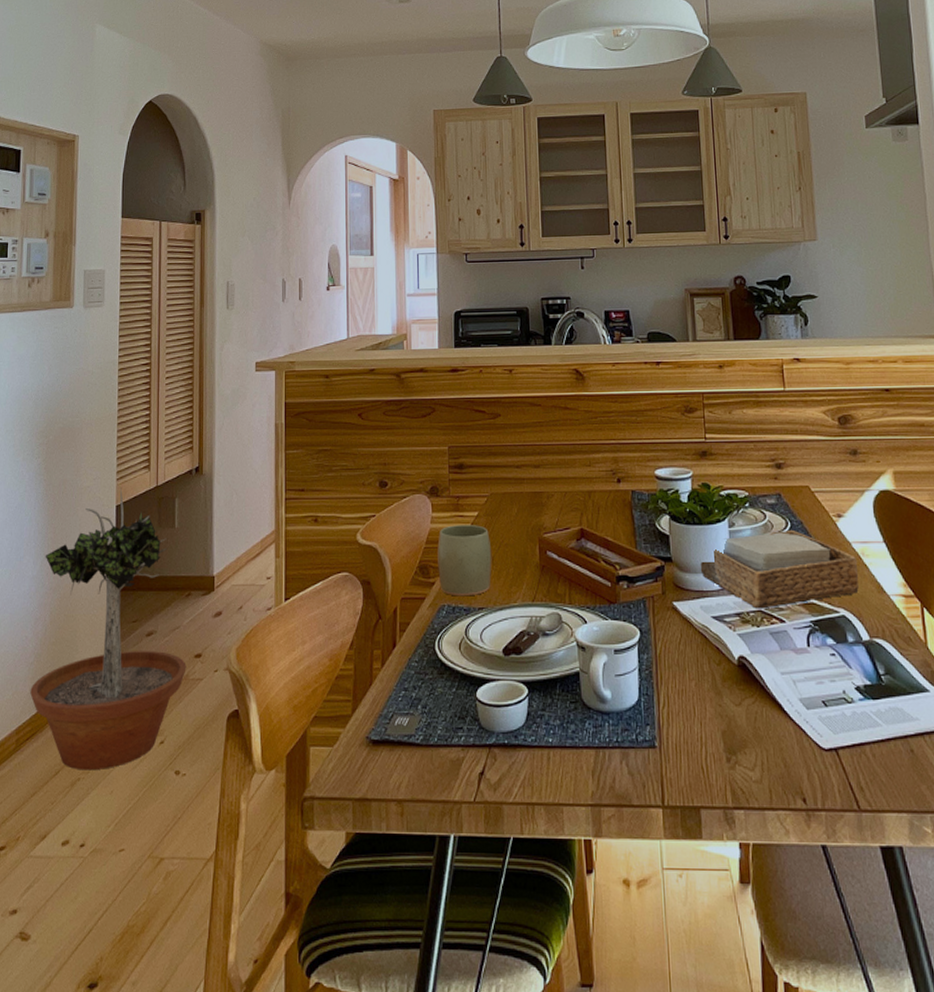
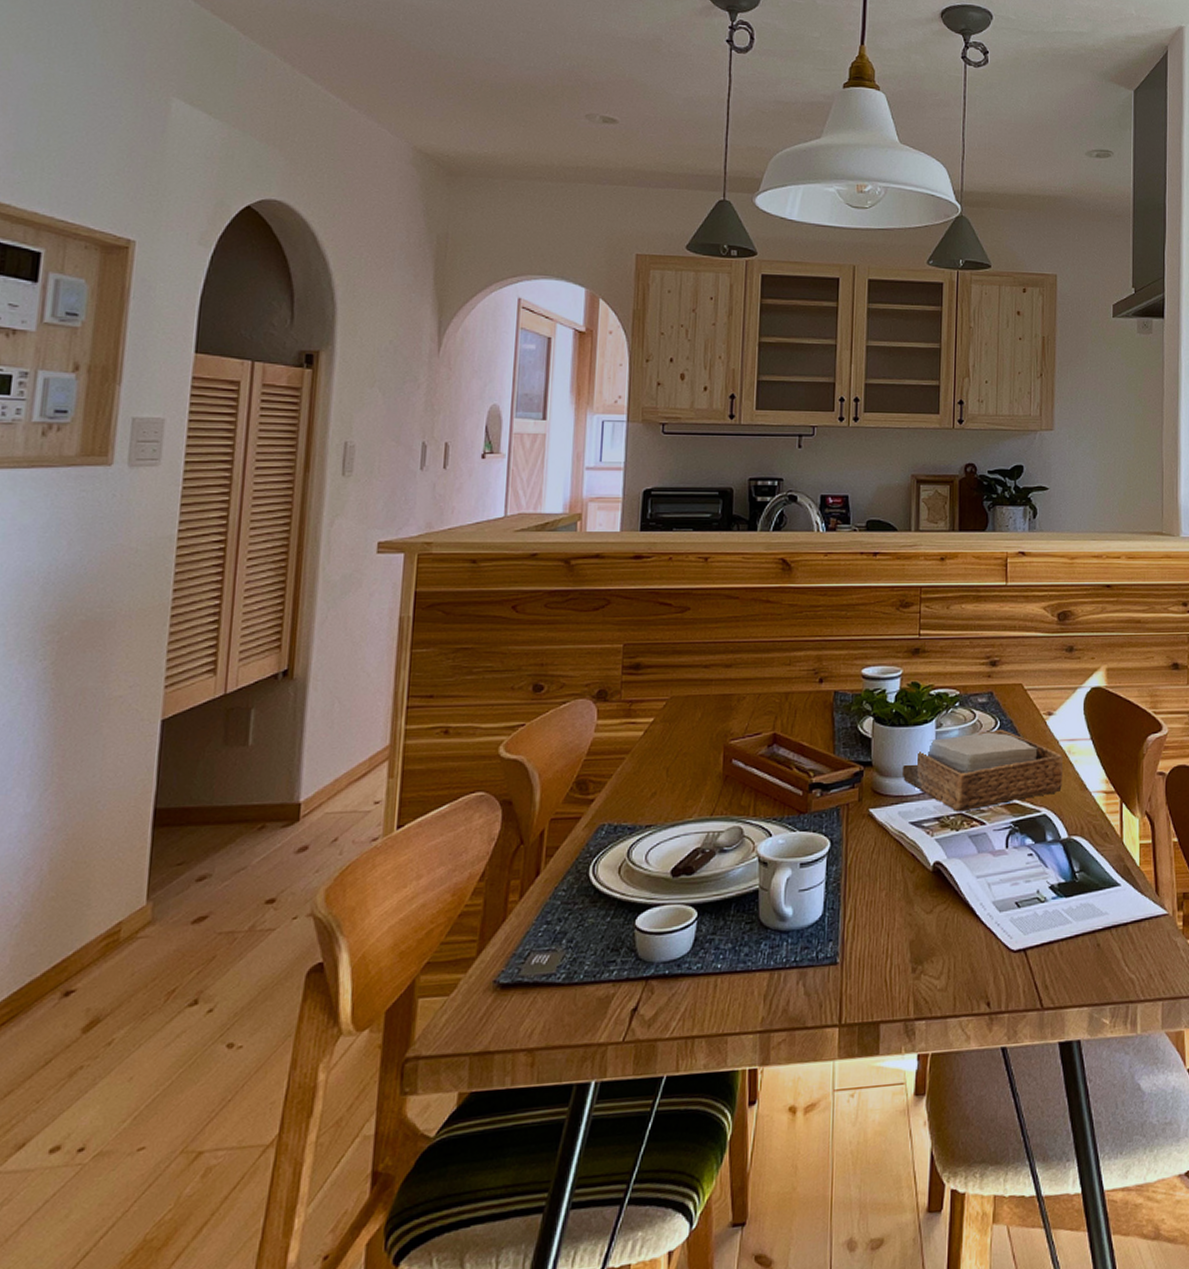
potted tree: present [30,487,186,771] -> none [11,697,253,1056]
mug: present [437,525,492,596] -> none [599,732,667,814]

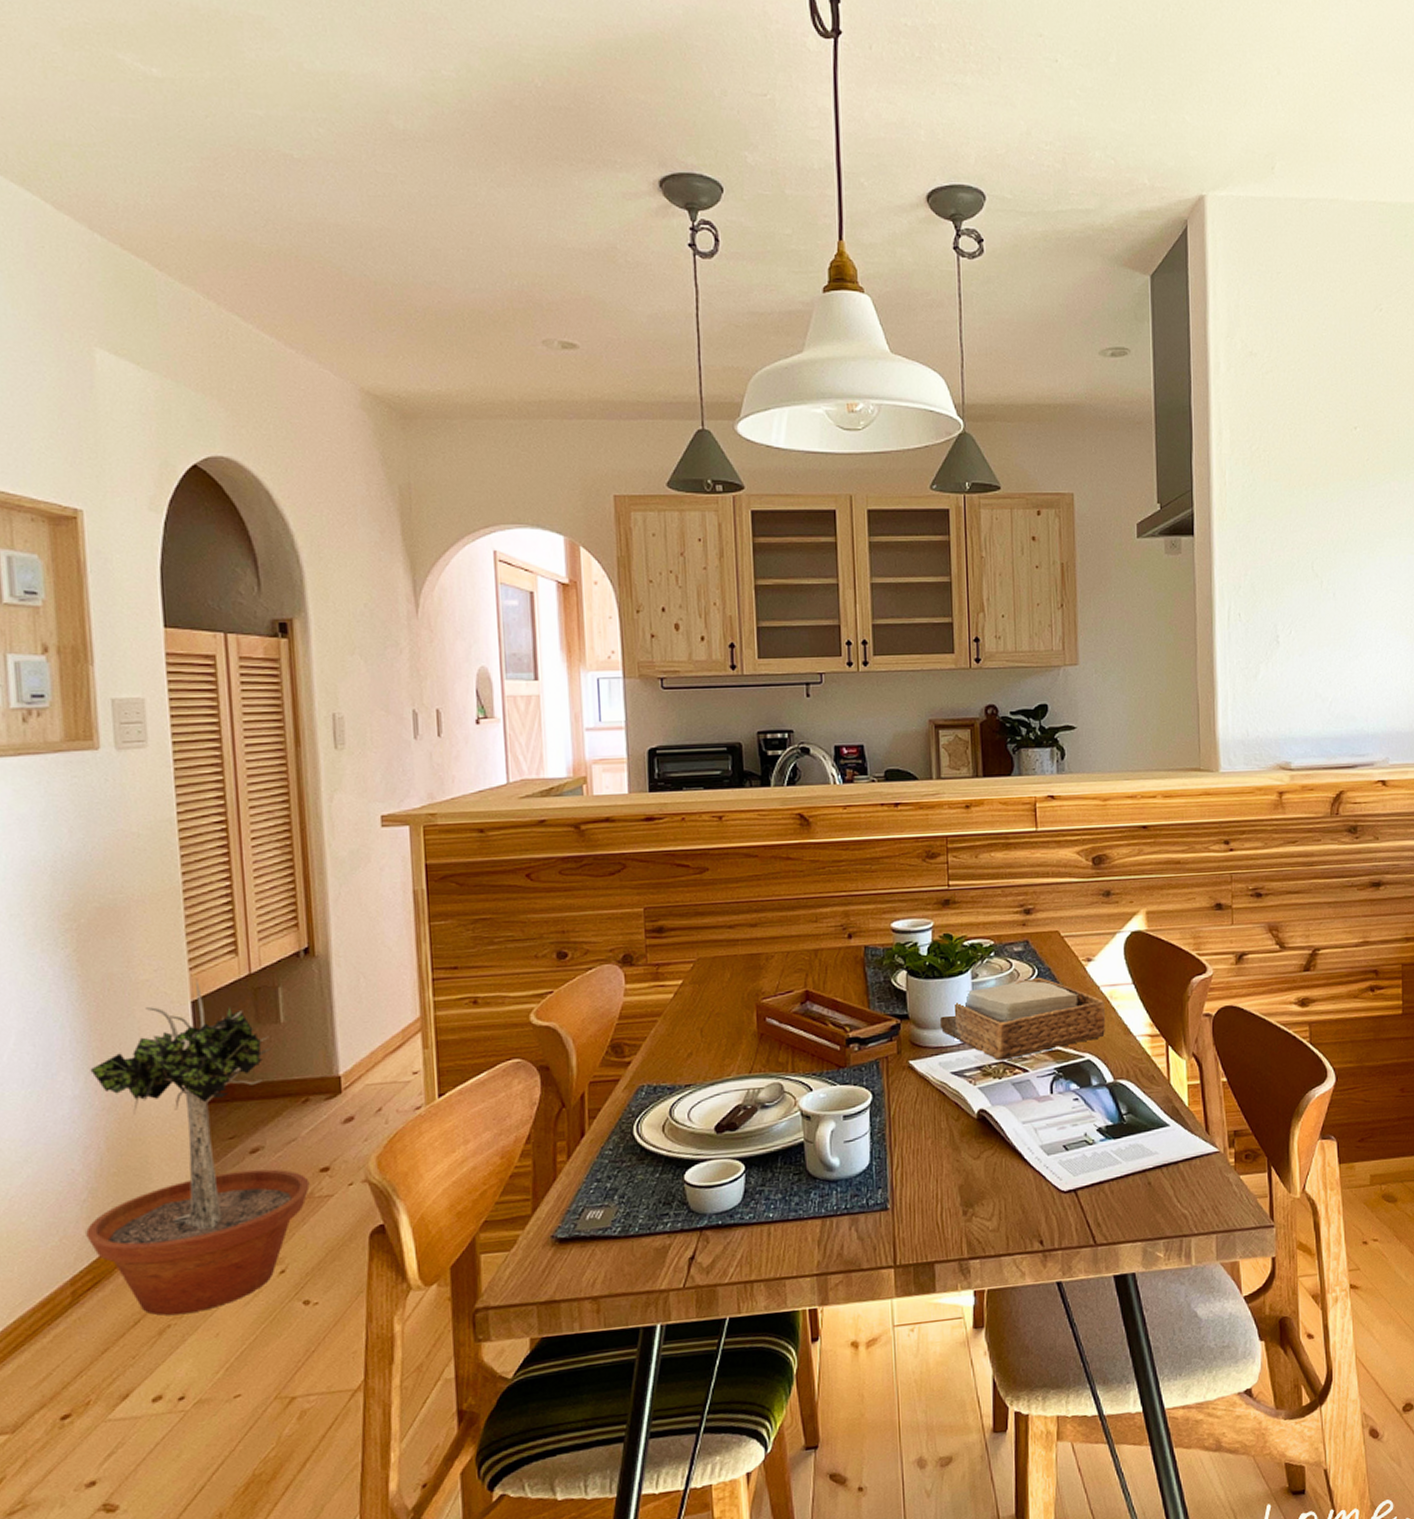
potted tree: none [11,697,253,1056] -> present [86,978,310,1316]

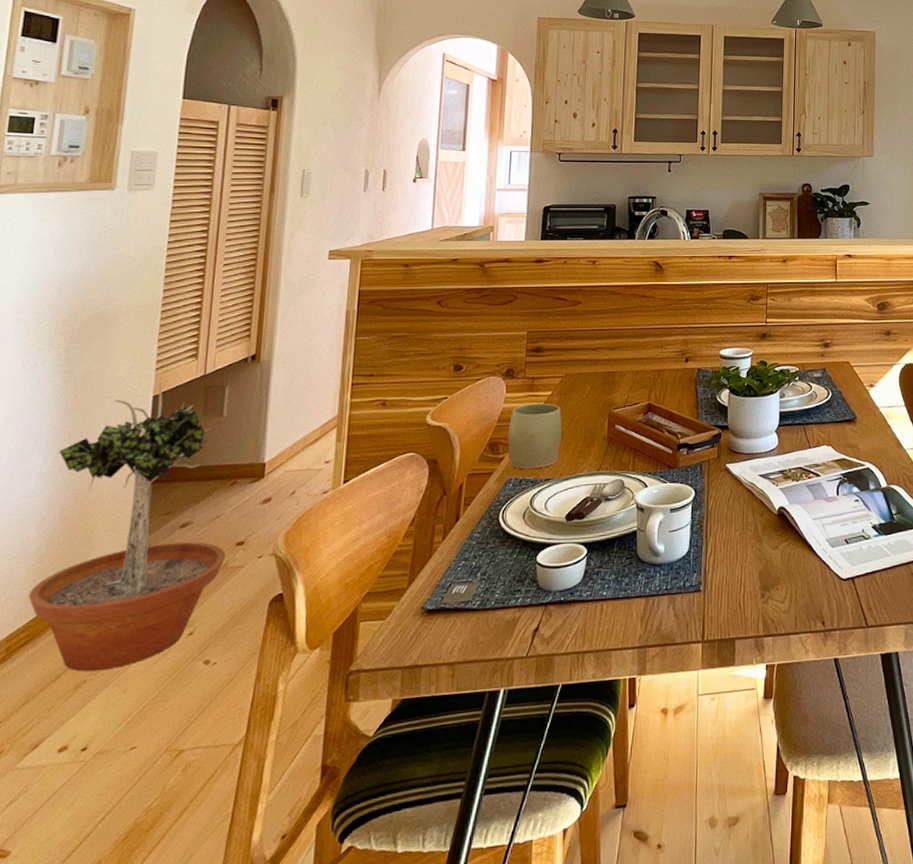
mug: none [633,994,701,1075] -> present [508,403,563,470]
napkin holder: present [939,977,1106,1061] -> none [752,398,883,466]

